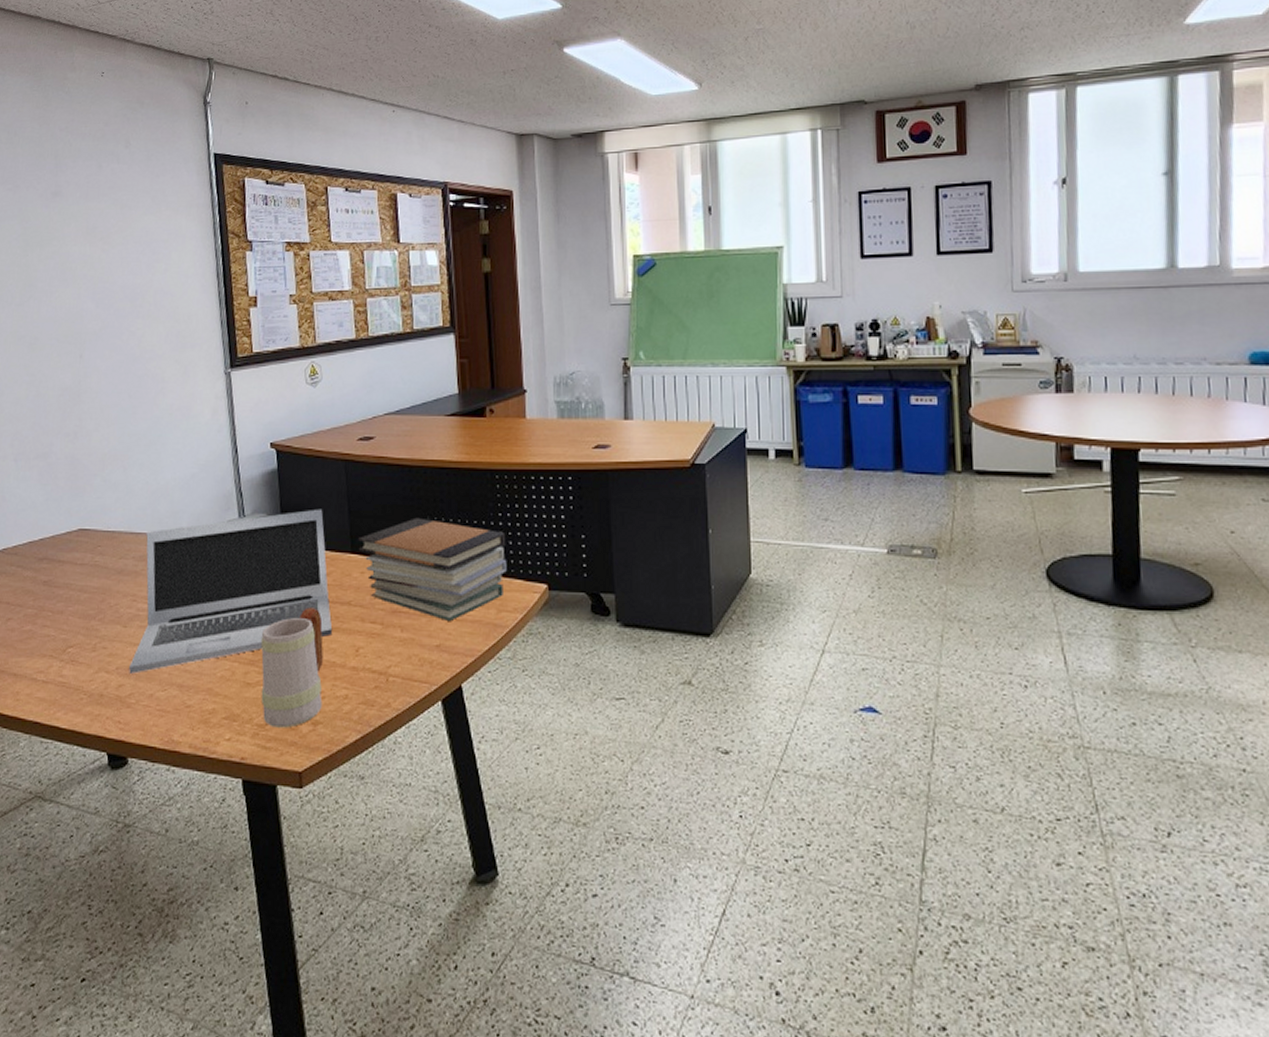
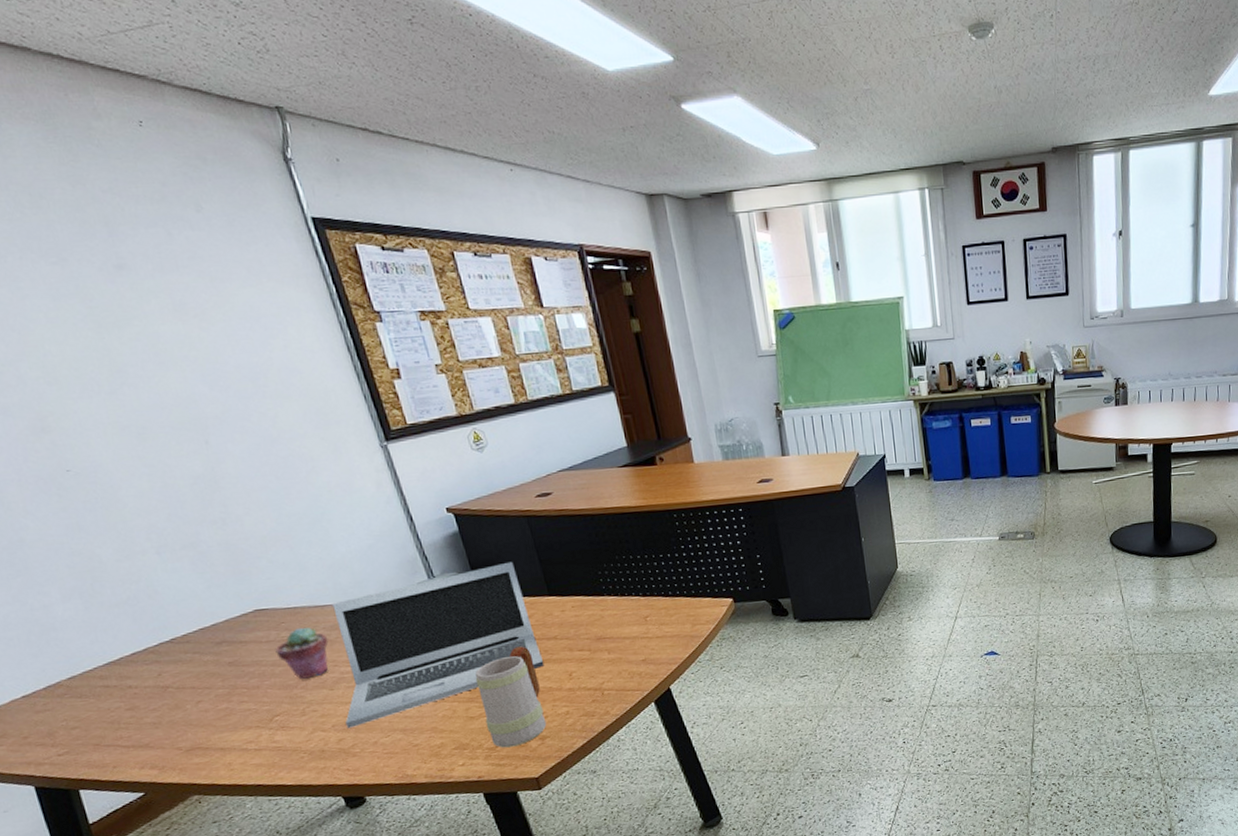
potted succulent: none [86,553,135,610] -> present [275,627,329,679]
book stack: present [358,517,507,621] -> none [553,558,696,640]

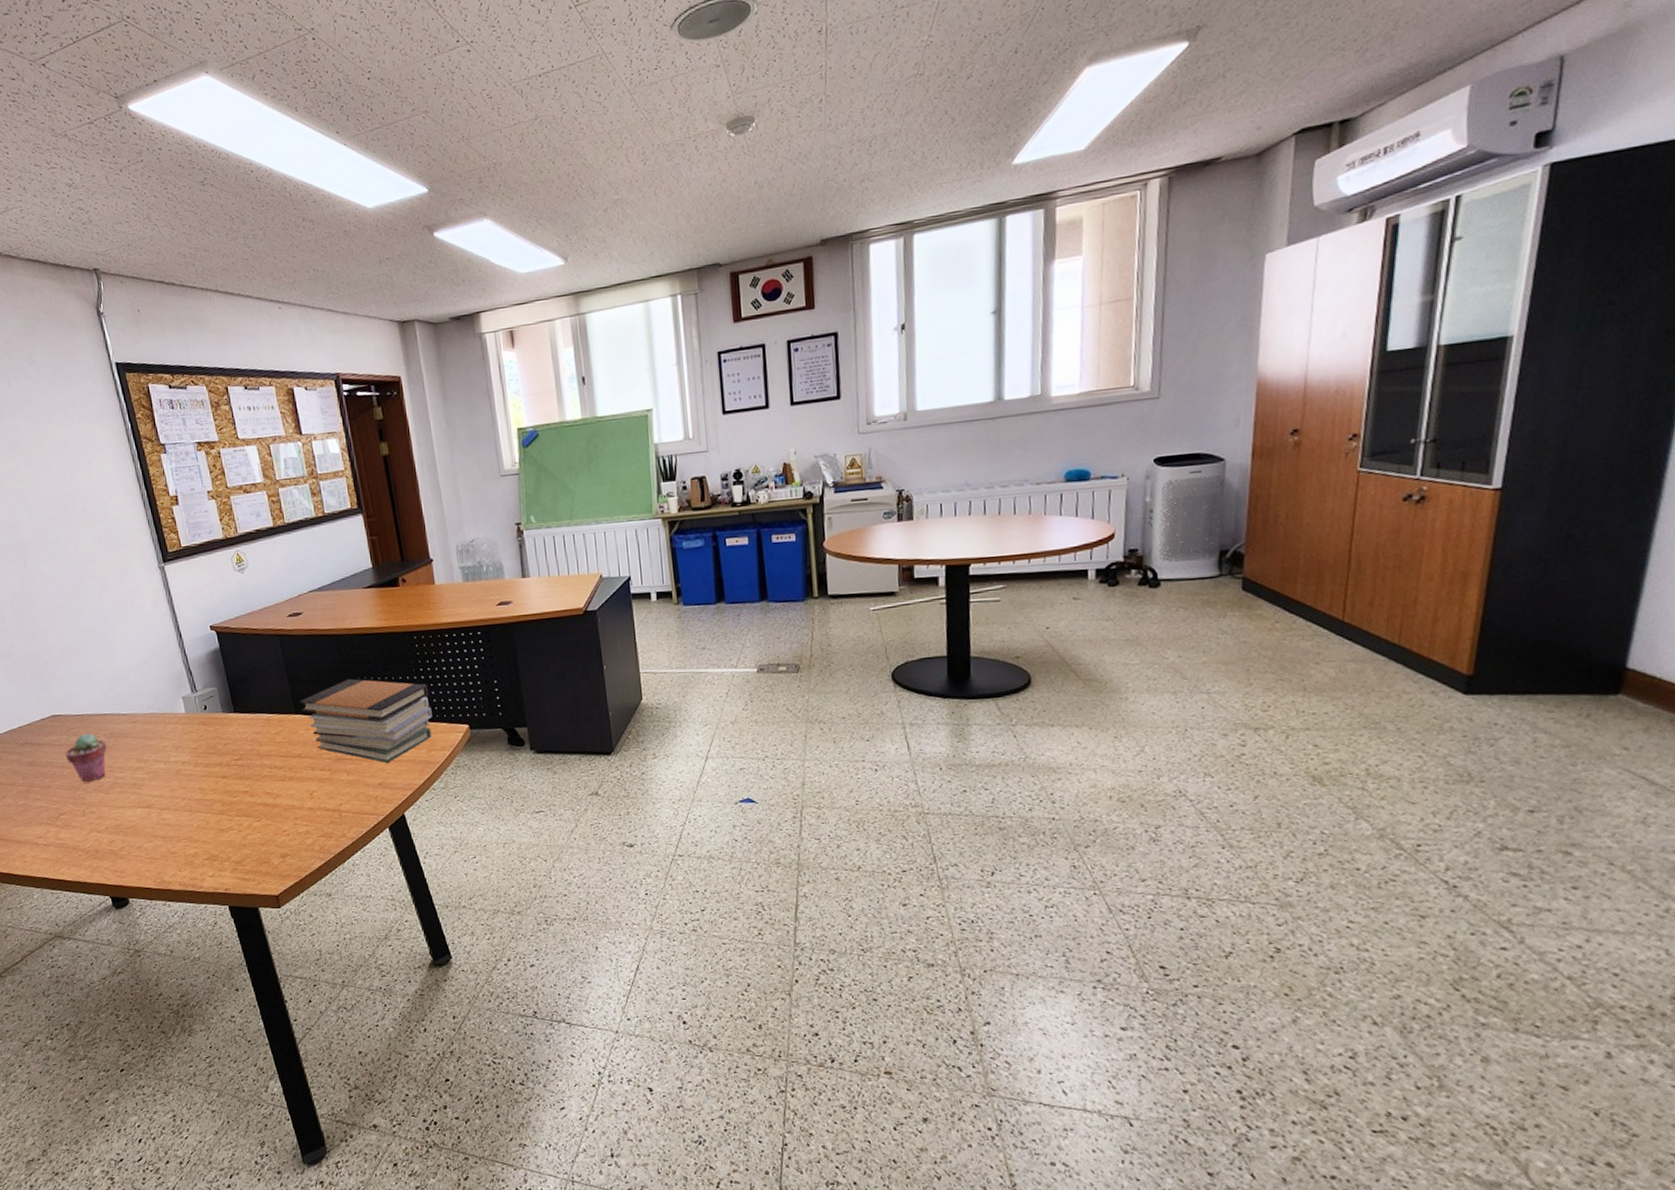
laptop: present [332,561,545,728] -> none [112,679,289,831]
mug: present [475,646,547,748] -> none [227,762,288,863]
book stack: none [553,558,696,640] -> present [300,678,432,763]

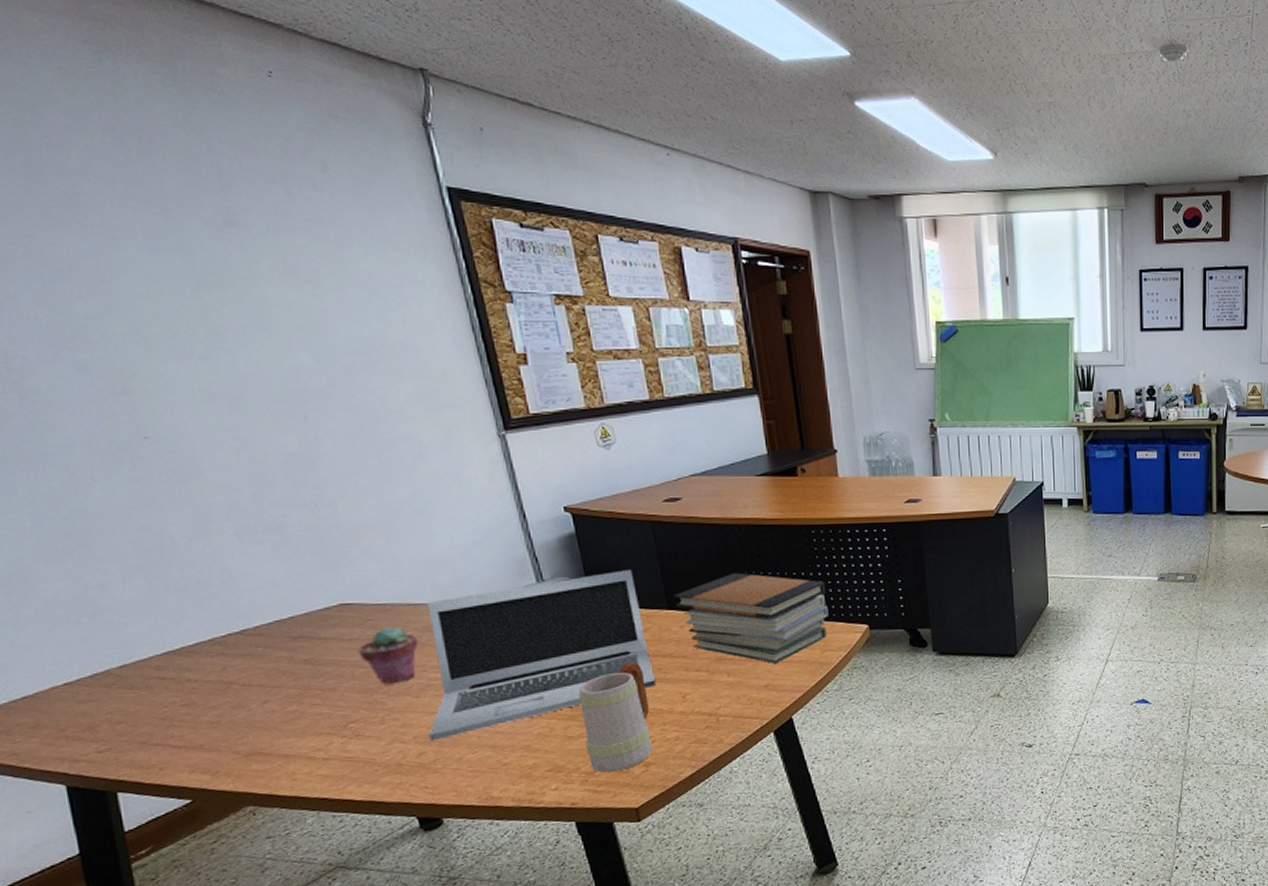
laptop: none [112,679,289,831] -> present [427,569,657,741]
mug: none [227,762,288,863] -> present [578,662,653,773]

